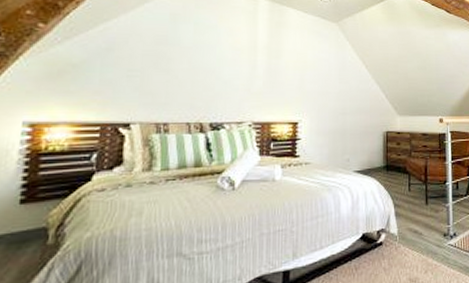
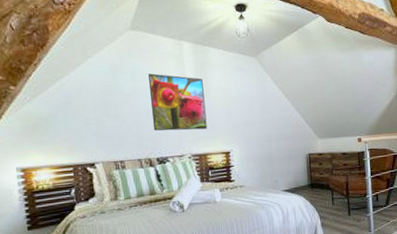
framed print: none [210,27,276,94] -> present [148,73,207,131]

